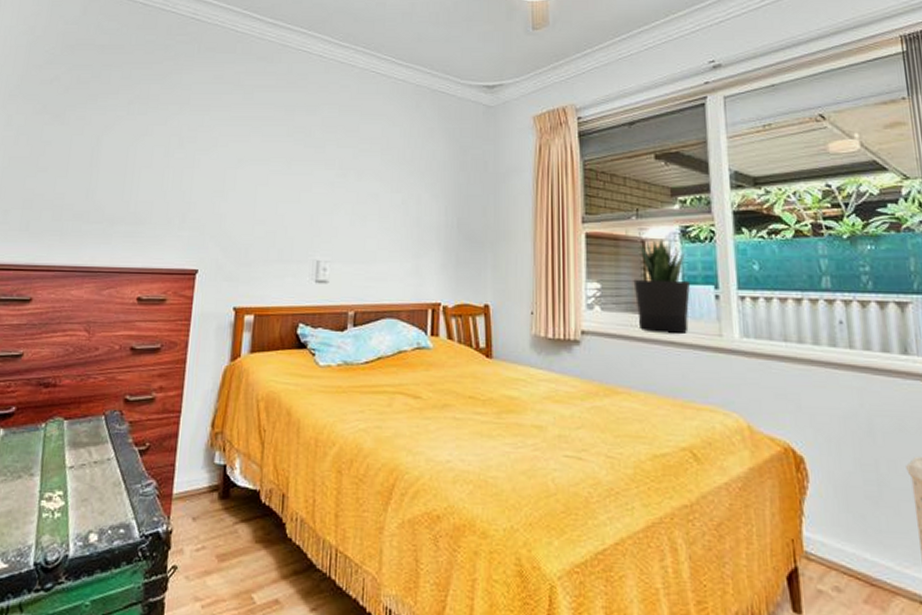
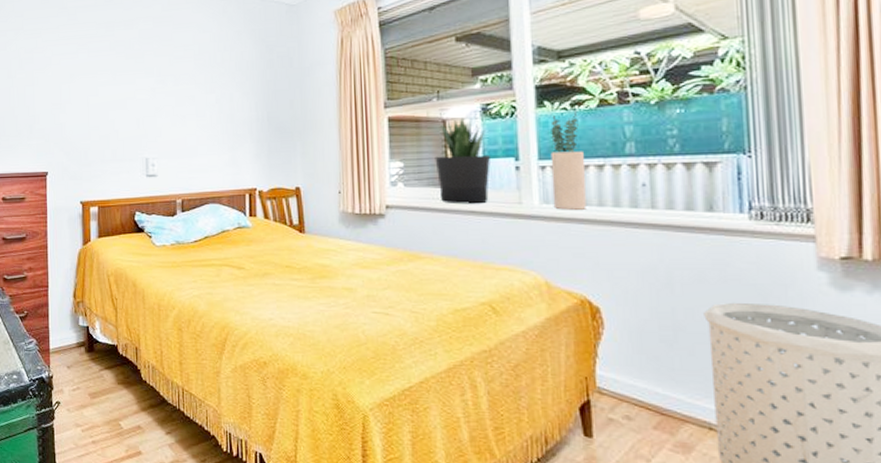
vase: none [749,239,786,348] -> present [550,110,586,211]

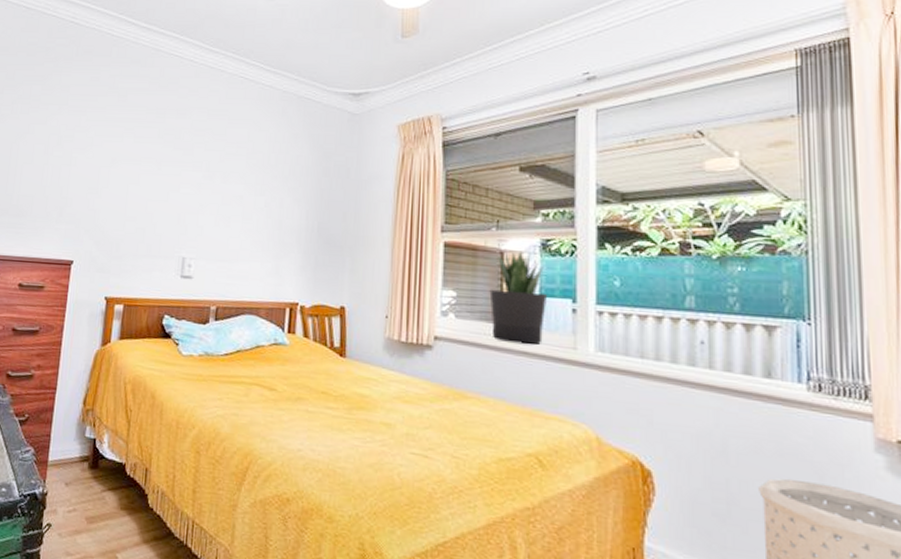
vase: present [550,110,586,211] -> none [609,256,643,364]

